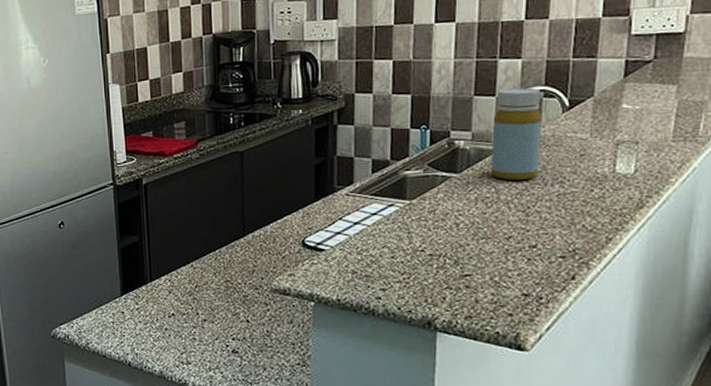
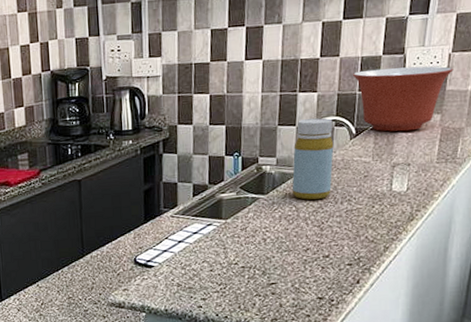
mixing bowl: none [564,29,692,105] -> present [352,66,454,132]

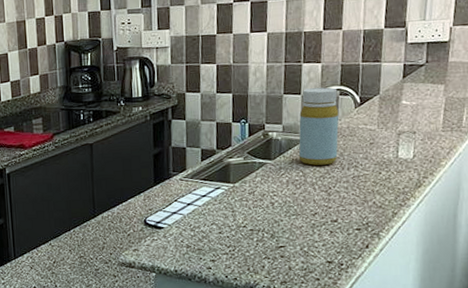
mixing bowl: present [352,66,454,132] -> none [355,39,455,101]

